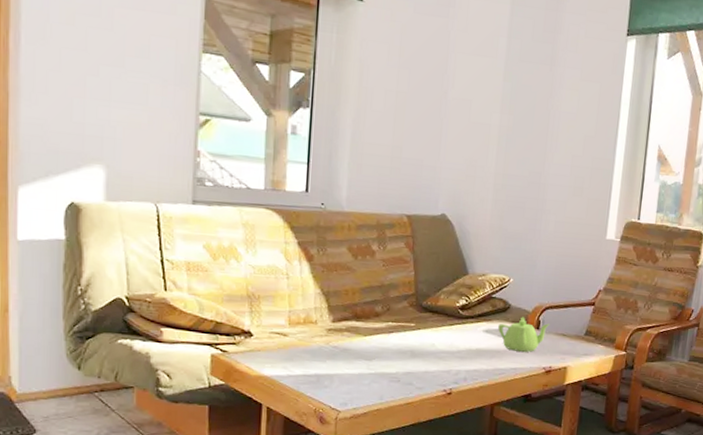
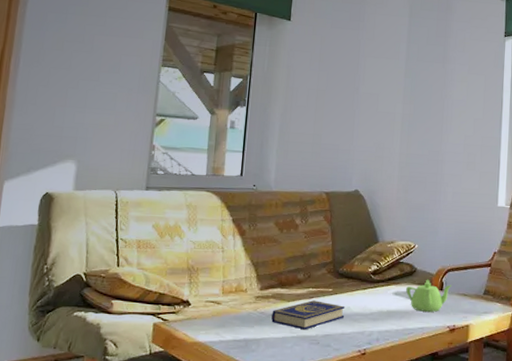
book: none [346,335,430,367] -> present [271,300,345,330]

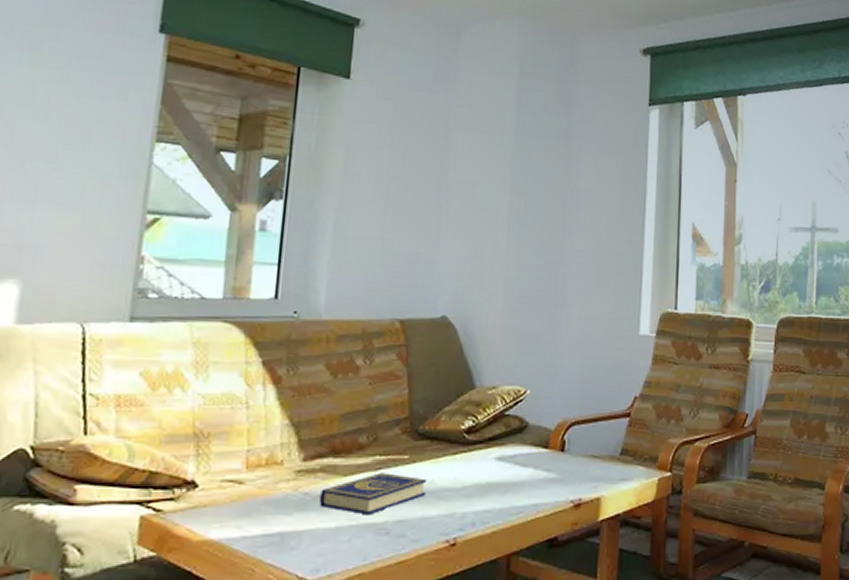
teapot: present [406,279,452,312] -> none [513,437,578,482]

